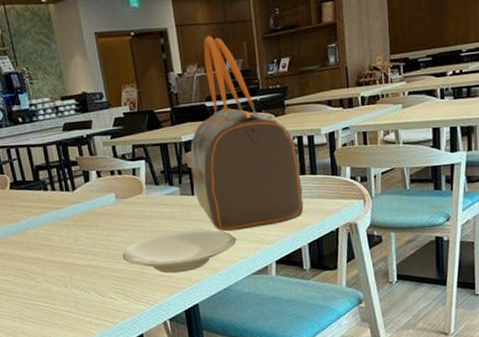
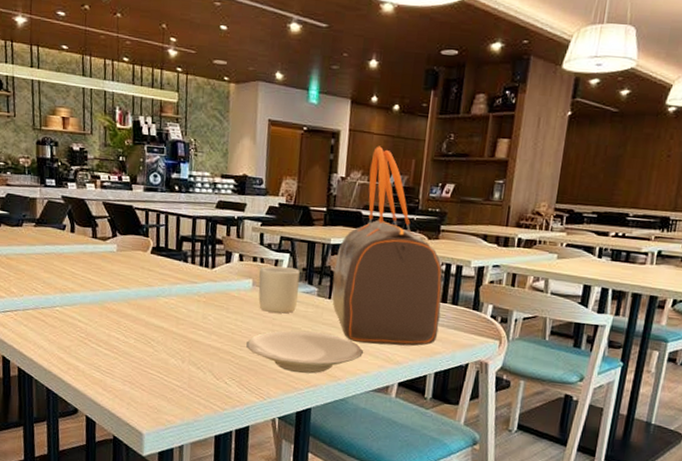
mug: none [118,173,163,221] -> present [258,266,300,313]

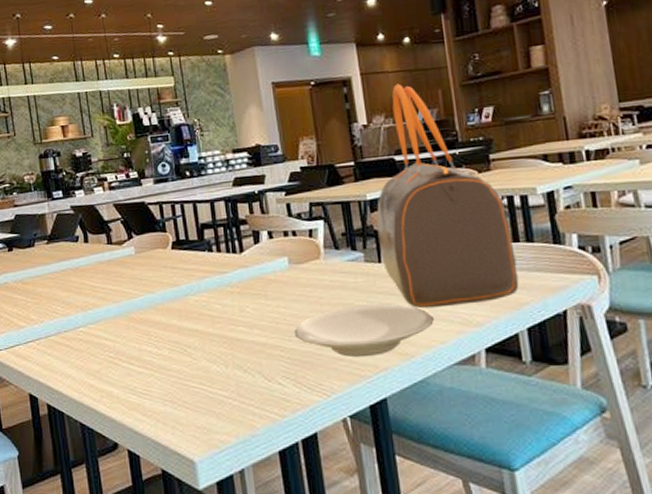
mug: present [258,266,300,313] -> none [292,235,344,291]

